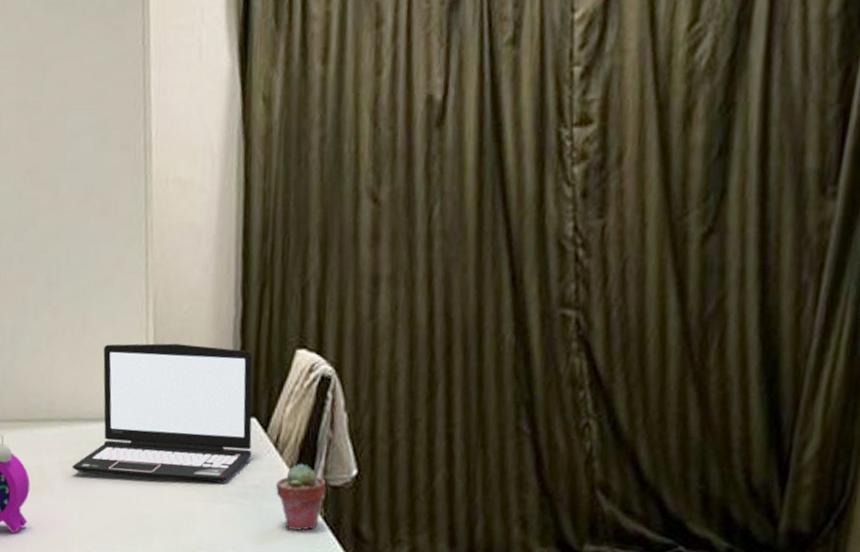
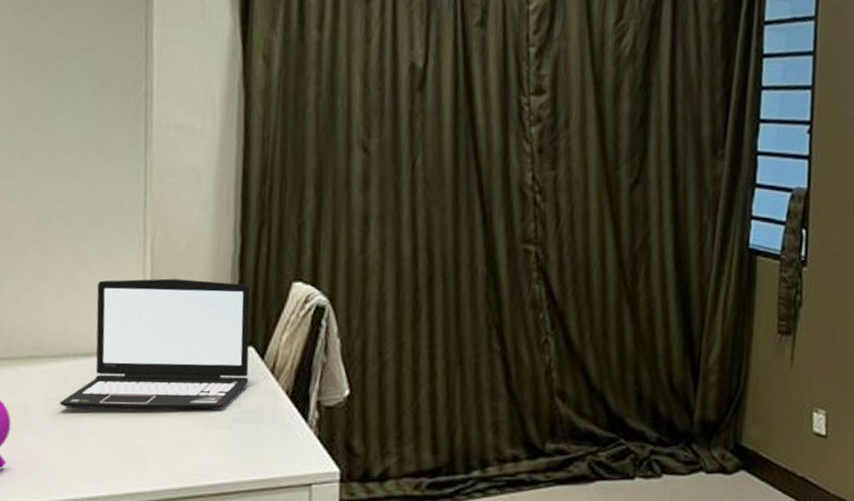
potted succulent: present [276,463,327,531] -> none [272,387,321,450]

